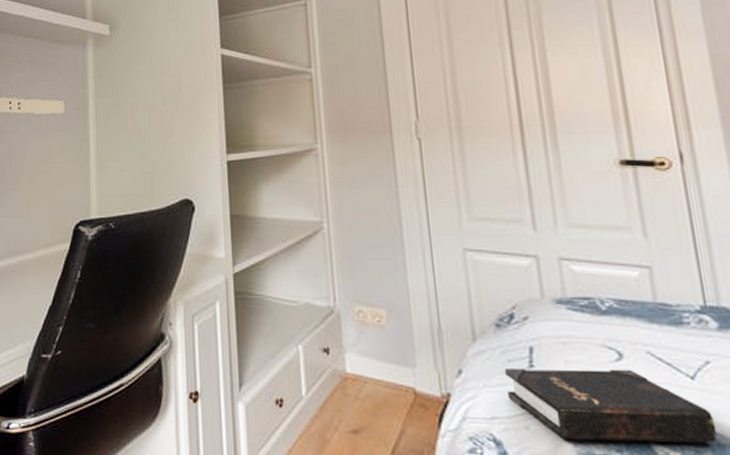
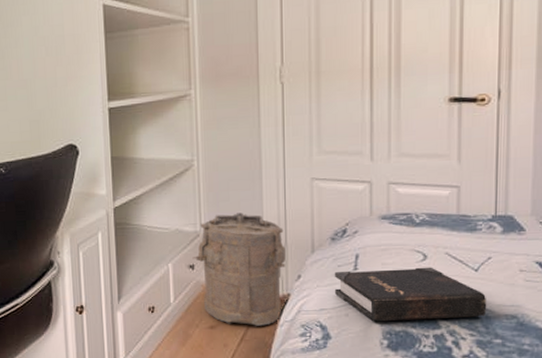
laundry hamper: none [326,287,442,436] -> present [192,213,286,327]

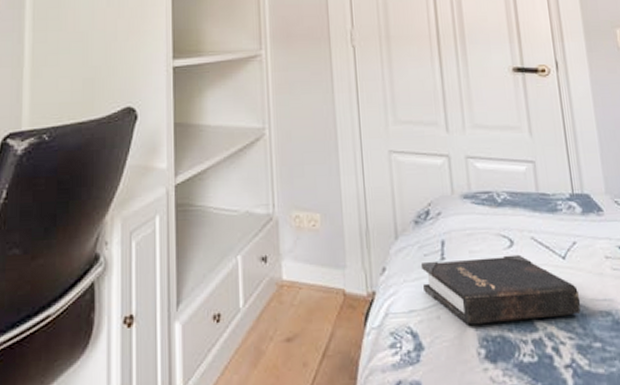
laundry hamper: present [192,213,286,327] -> none [265,191,368,338]

